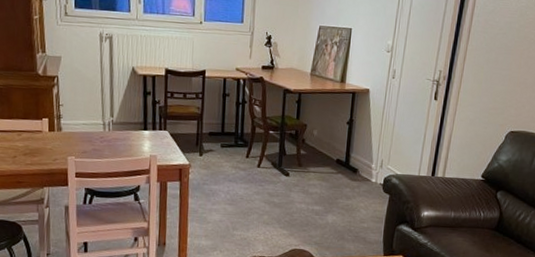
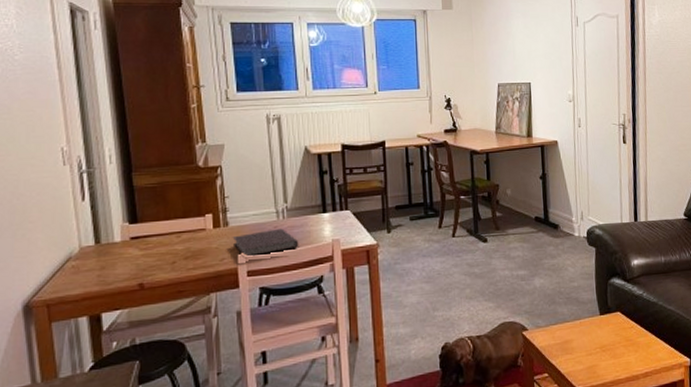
notebook: none [64,139,121,162] -> present [232,228,299,259]

